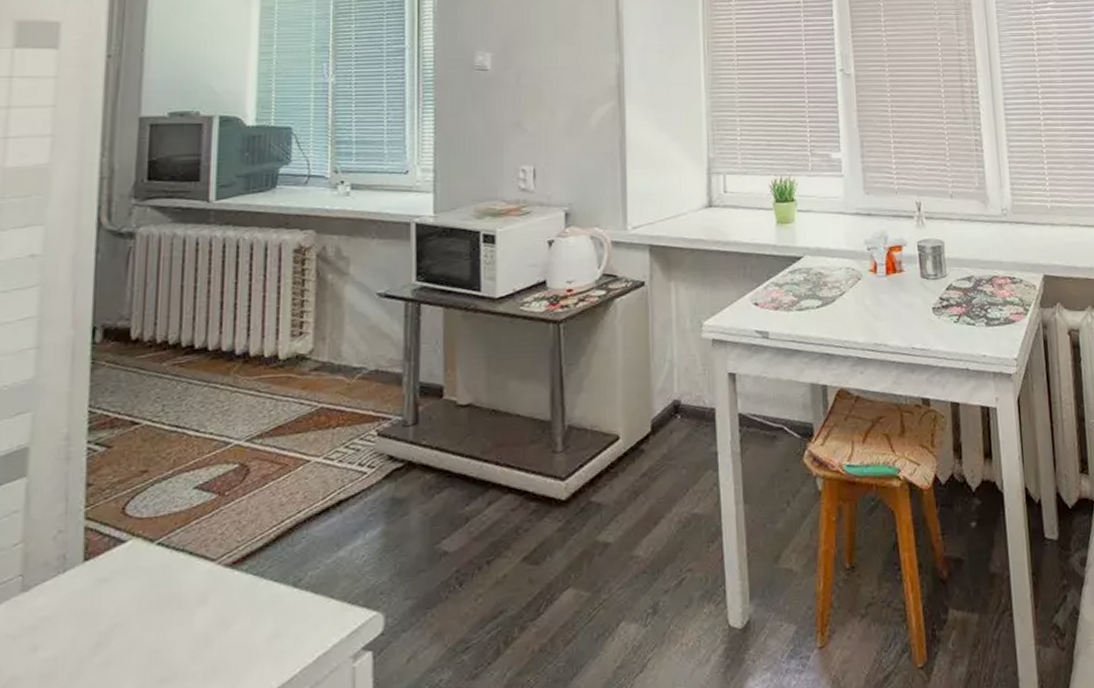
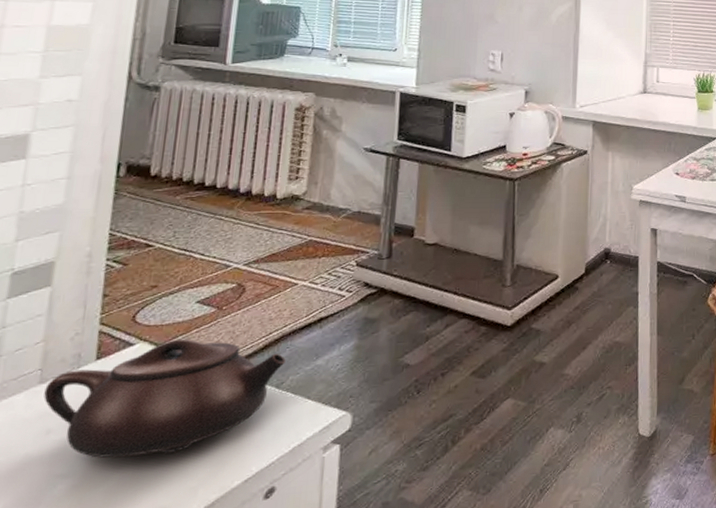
teapot: none [27,532,302,677] -> present [44,339,286,459]

